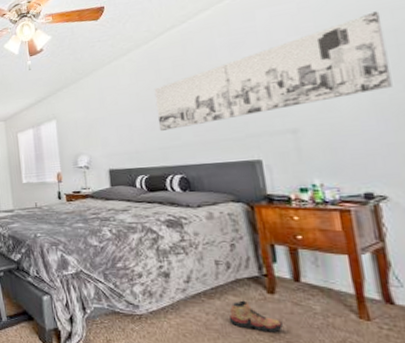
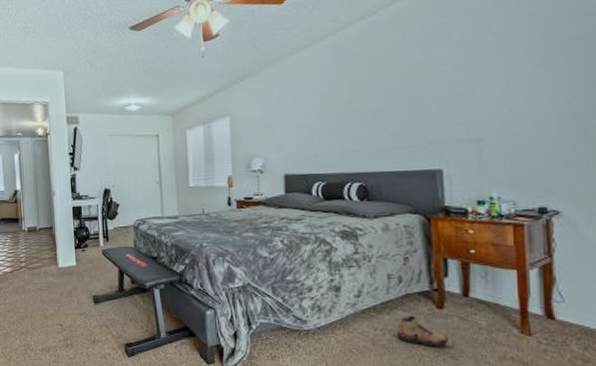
wall art: present [154,11,393,132] -> none [338,15,577,135]

